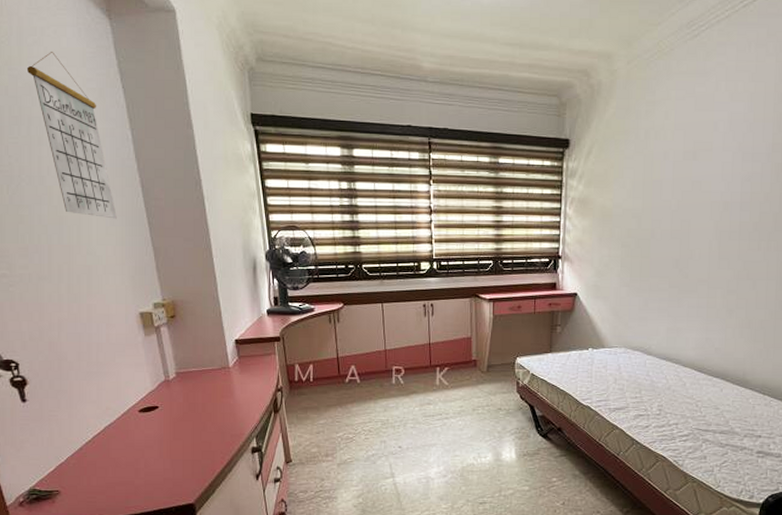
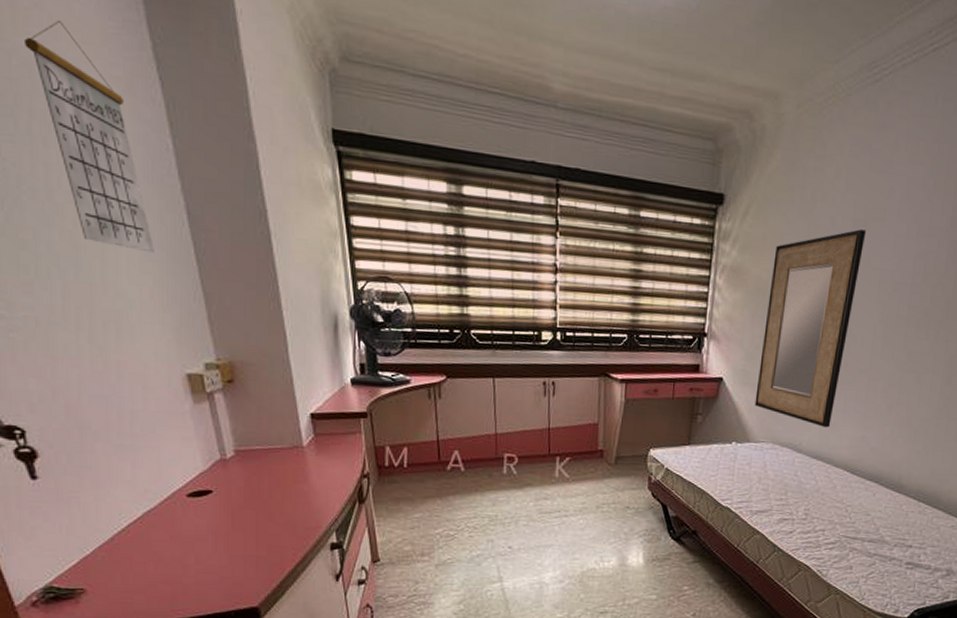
home mirror: none [607,159,696,332] -> present [754,229,867,428]

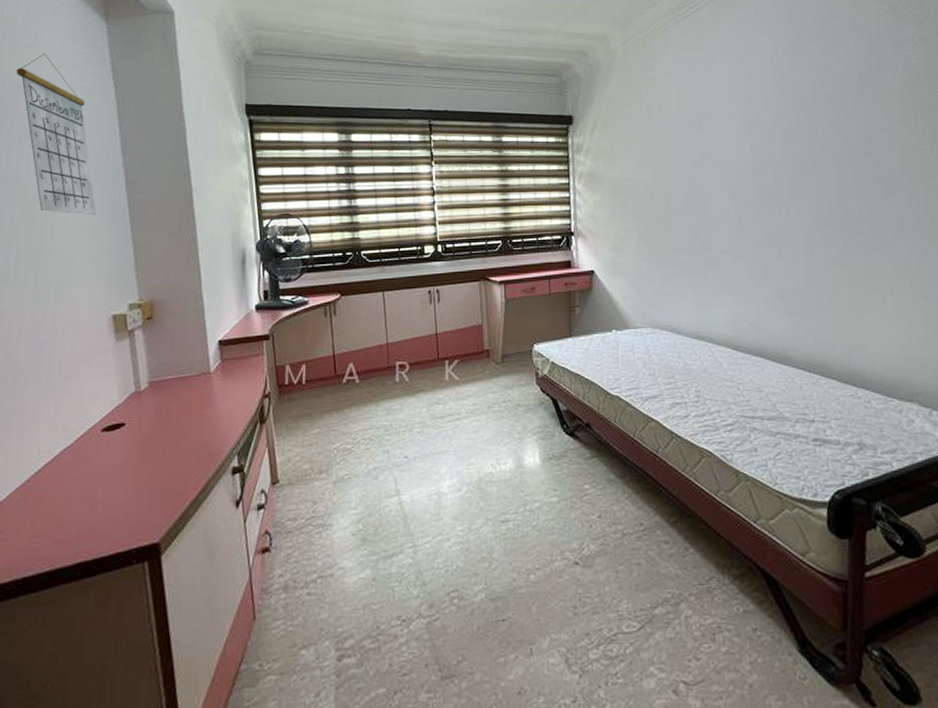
home mirror: present [754,229,867,428] -> none [624,130,705,308]

